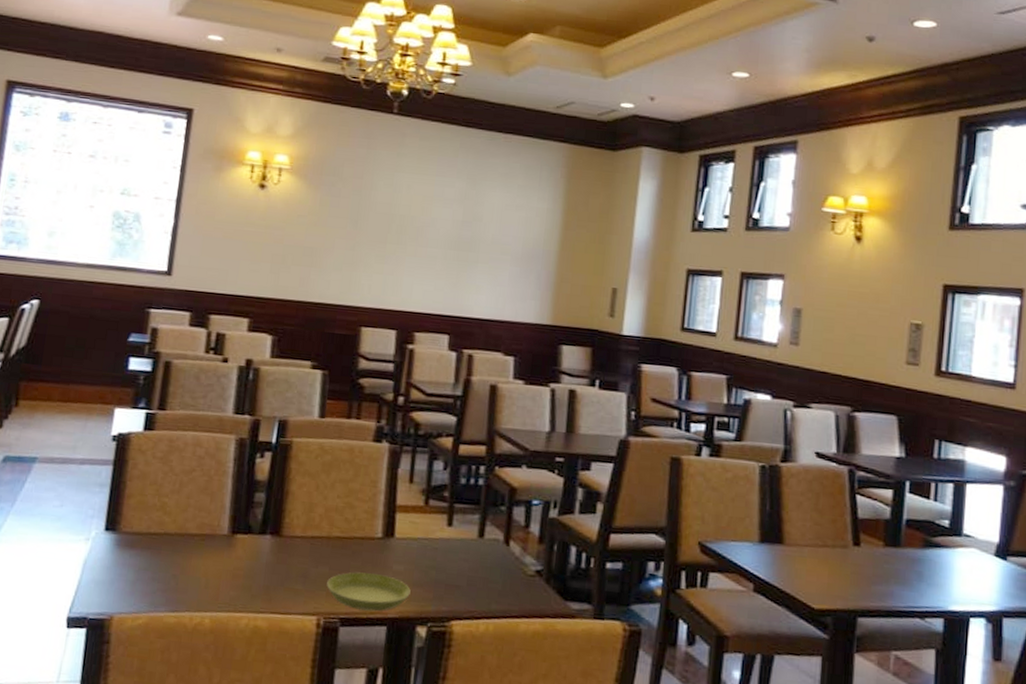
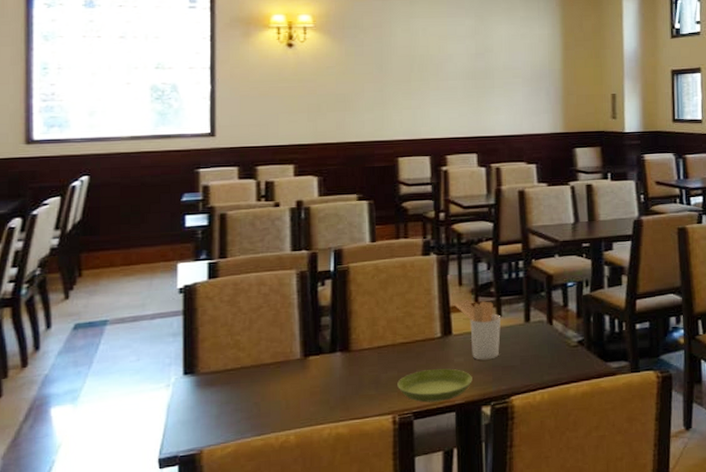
utensil holder: none [401,499,452,574] -> present [454,299,501,360]

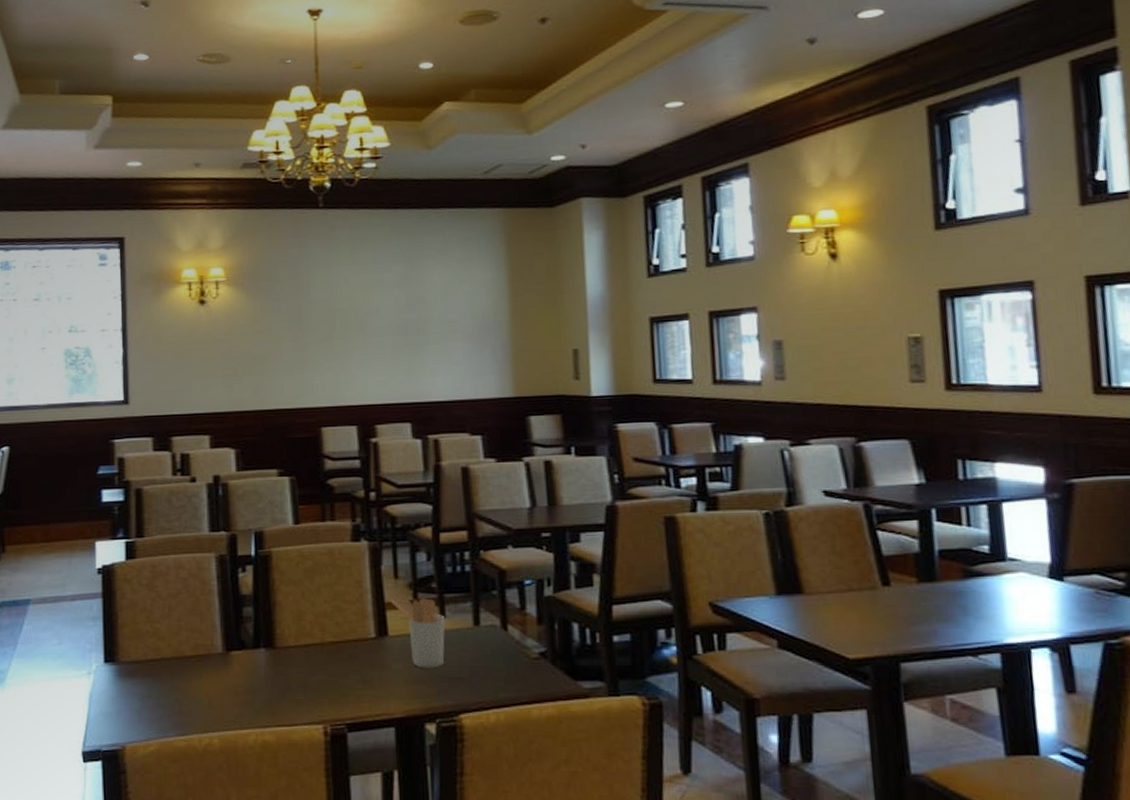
saucer: present [397,368,472,402] -> none [328,675,413,713]

